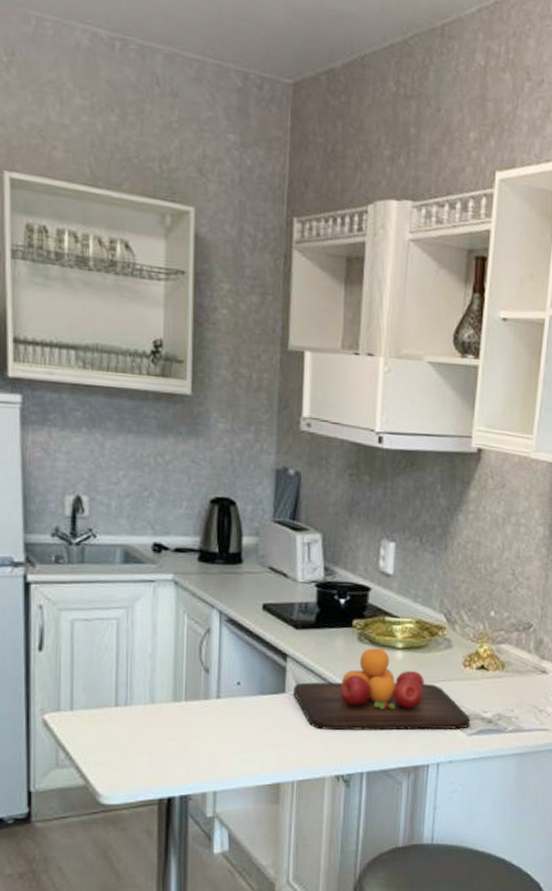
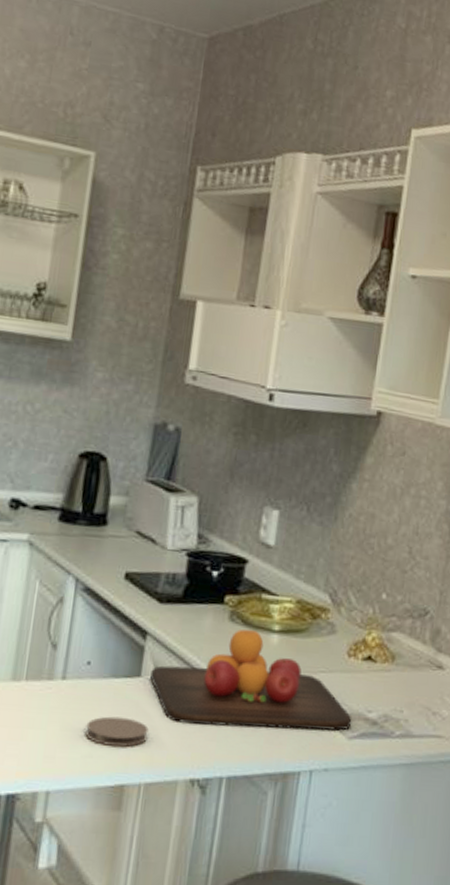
coaster: none [242,727,296,752] -> present [85,716,149,747]

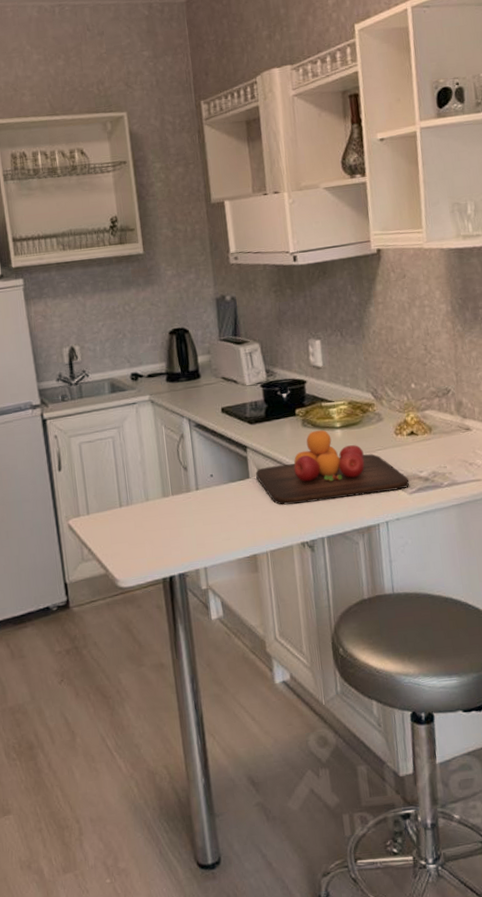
coaster: present [85,716,149,747] -> none [220,508,265,530]

